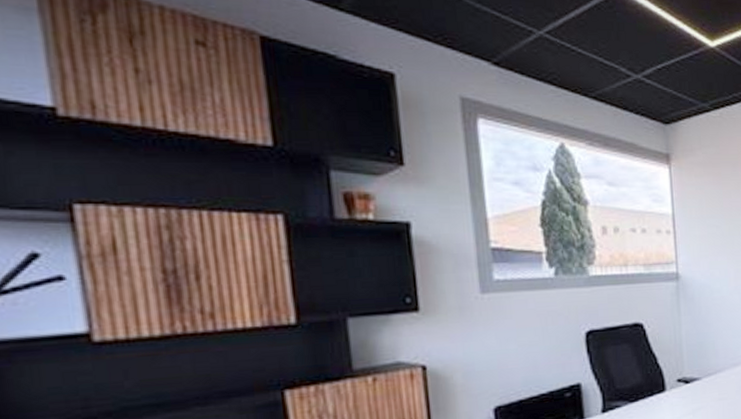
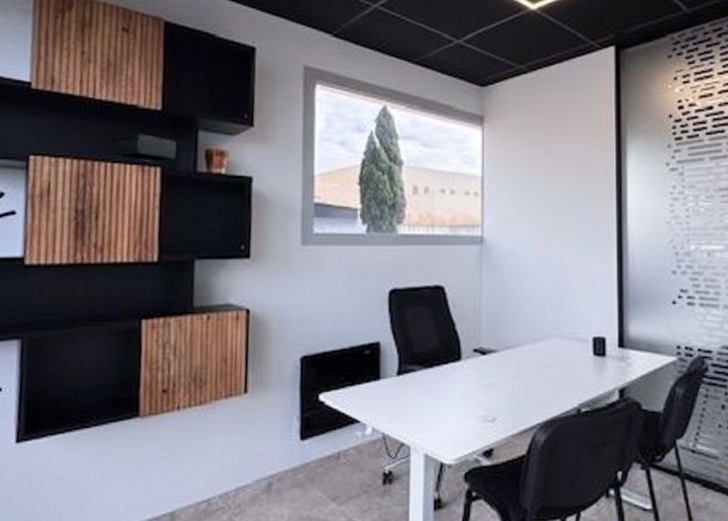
decorative box: none [205,175,303,208] -> present [112,134,177,161]

